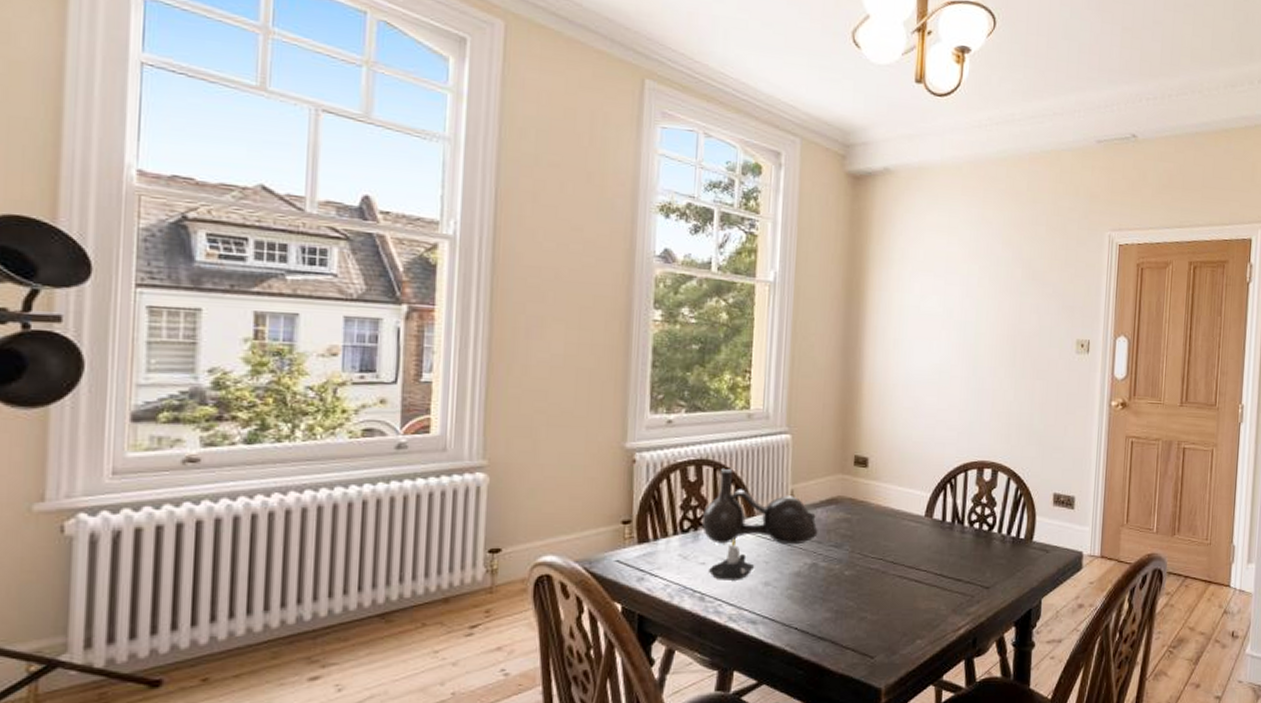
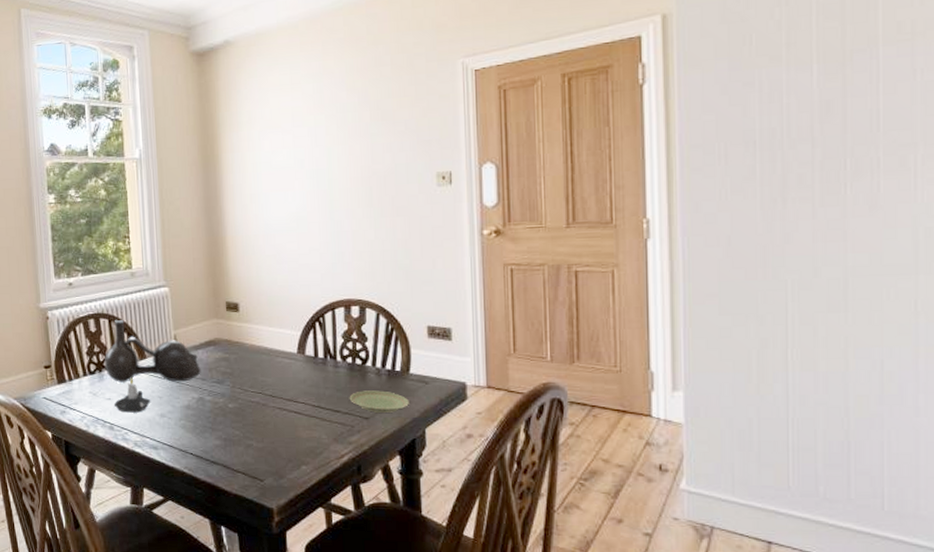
plate: none [972,558,1029,582] -> present [349,390,409,412]

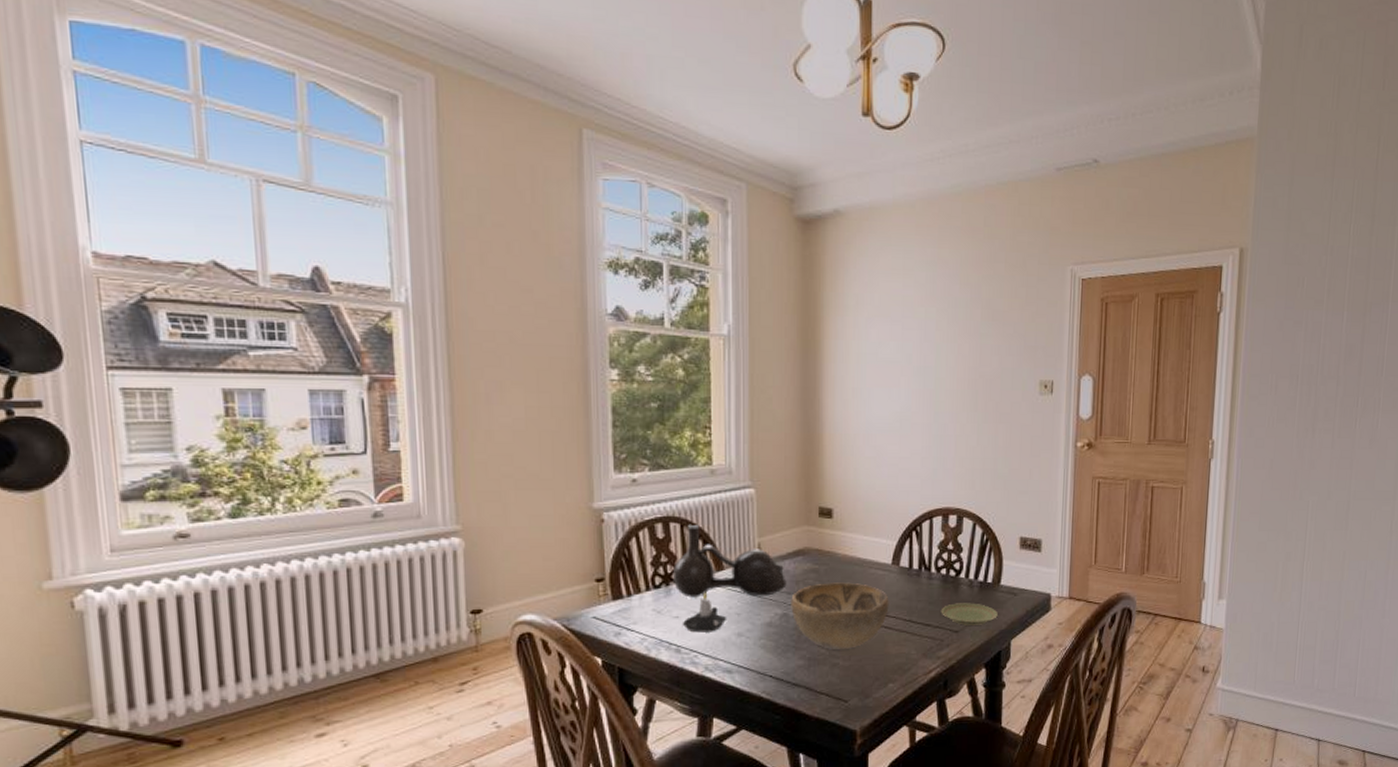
decorative bowl: none [205,370,297,431] -> present [791,582,889,649]

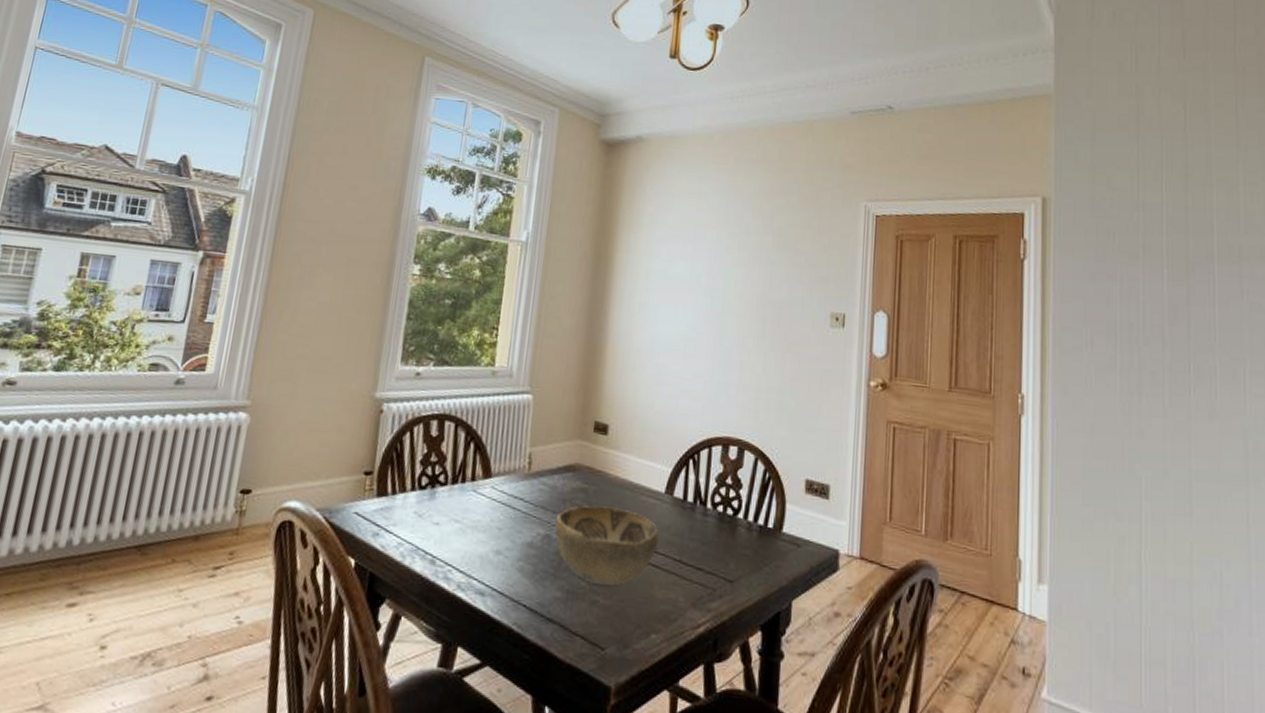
decorative vase: present [672,525,787,599] -> none [439,426,554,512]
candle: present [682,592,727,633] -> none [441,499,488,546]
plate: present [941,603,998,625] -> none [714,547,778,577]

